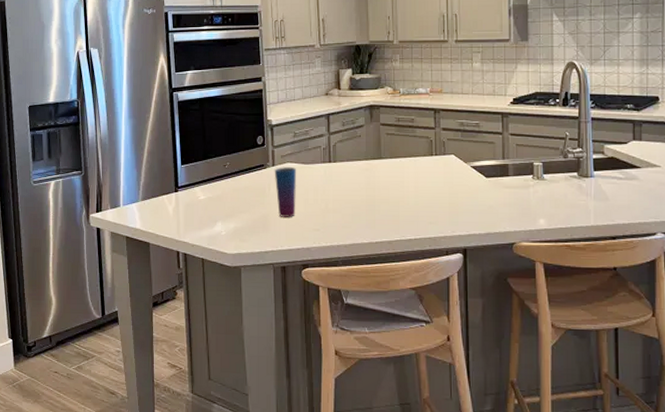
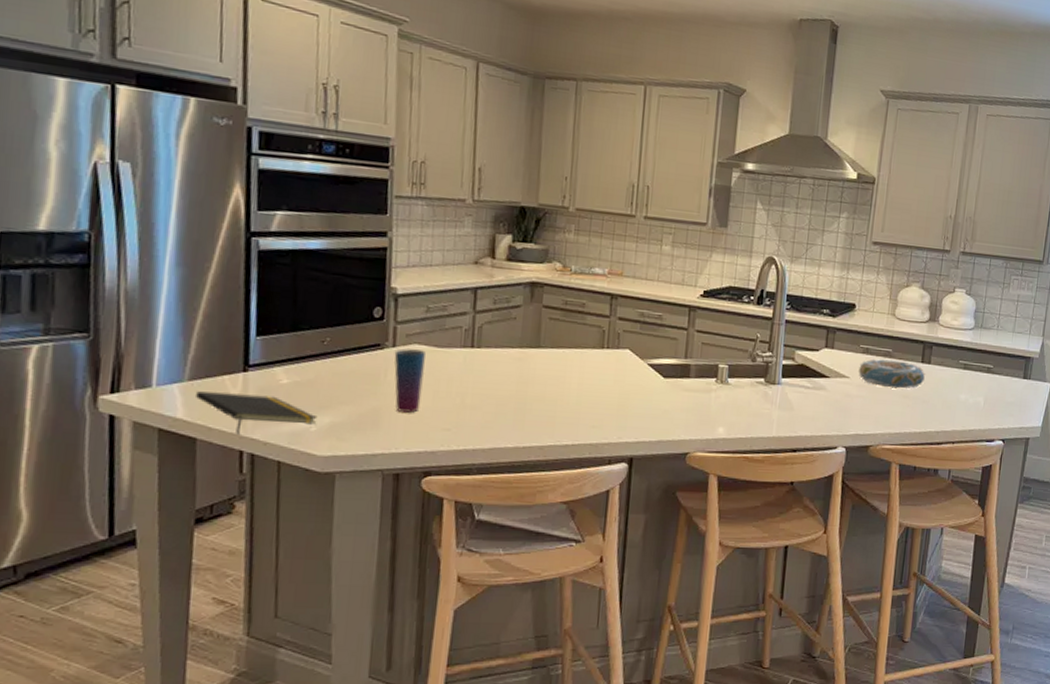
notepad: none [146,208,226,239] -> present [194,391,317,435]

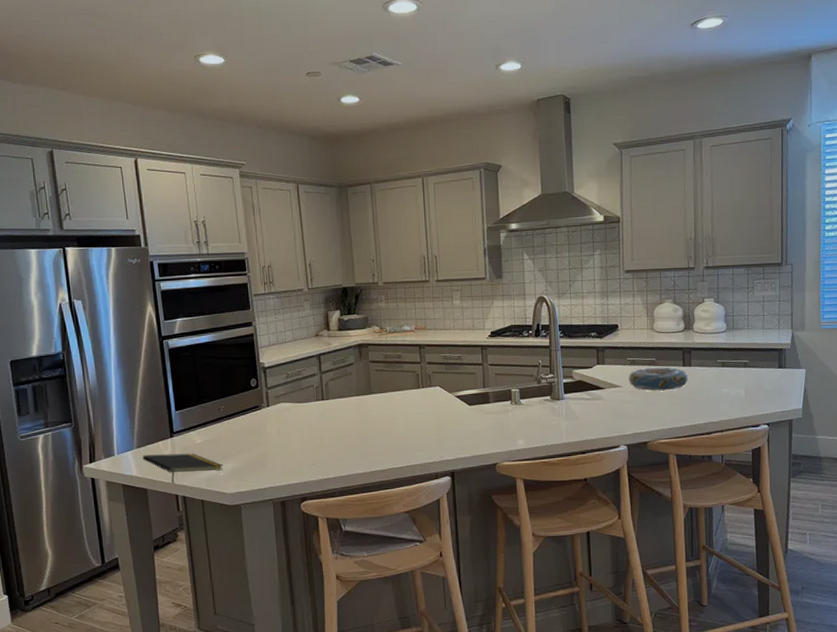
cup: present [394,348,426,413] -> none [269,406,292,455]

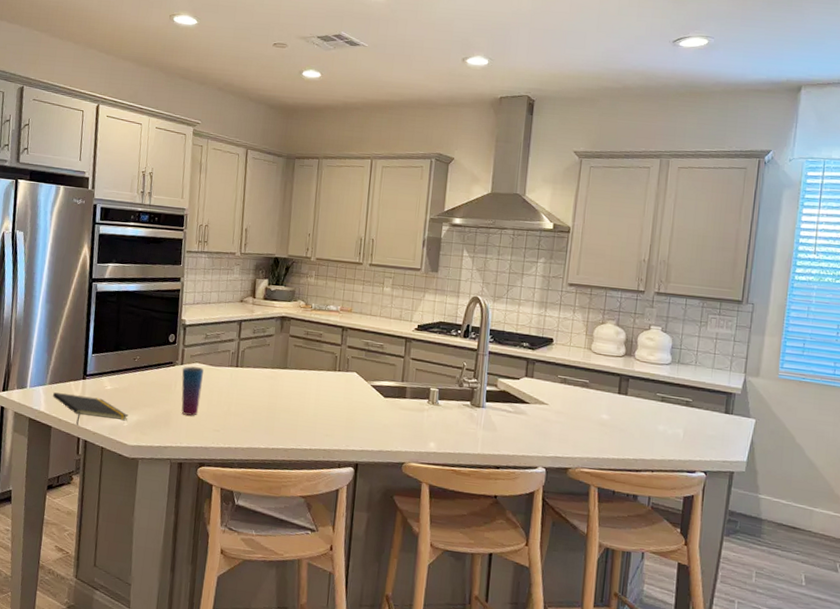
cup: none [269,406,292,455] -> present [181,366,204,416]
decorative bowl: present [628,367,688,391] -> none [556,388,622,418]

